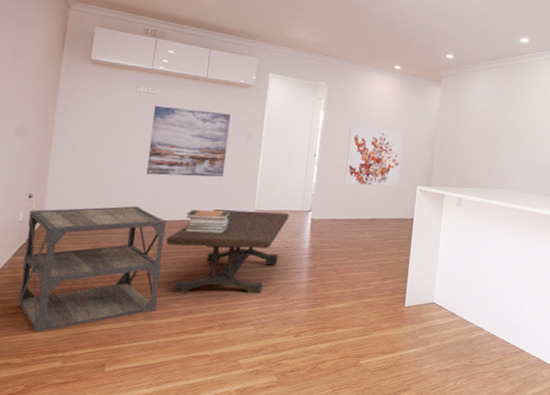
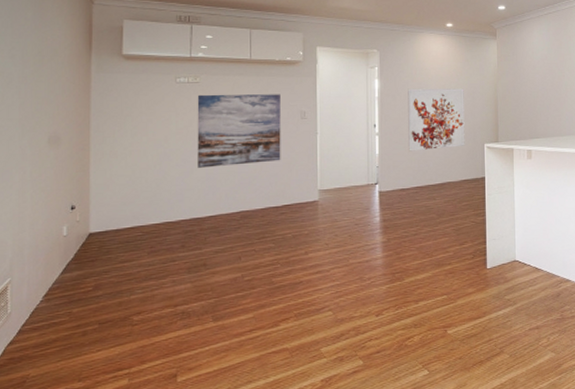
side table: present [18,206,167,333] -> none [73,203,226,352]
coffee table: present [166,209,289,294] -> none [227,189,355,288]
book stack: present [185,209,230,234] -> none [246,194,292,223]

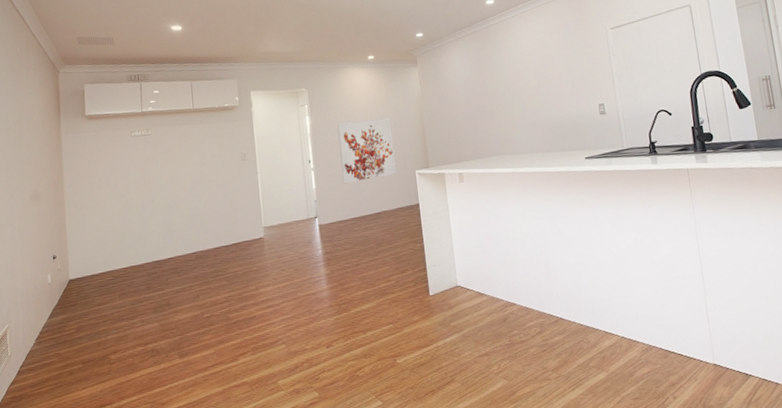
wall art: present [197,94,281,168] -> none [150,139,227,214]

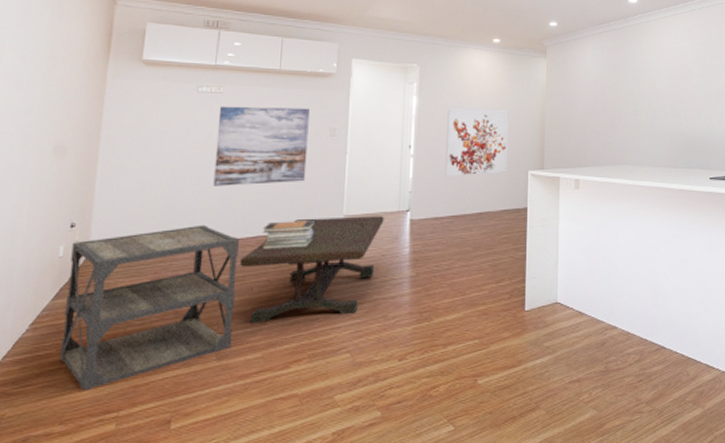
side table: none [56,246,189,390] -> present [59,224,240,391]
wall art: none [150,139,227,214] -> present [213,106,310,186]
coffee table: none [185,224,297,325] -> present [240,216,384,323]
book stack: none [200,233,241,263] -> present [262,219,314,249]

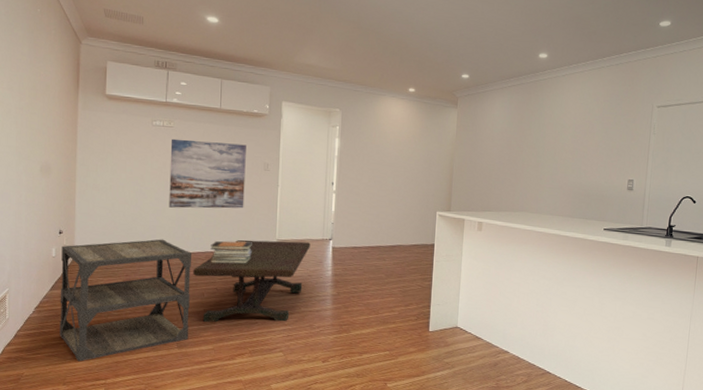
wall art: present [444,107,509,176] -> none [362,150,421,212]

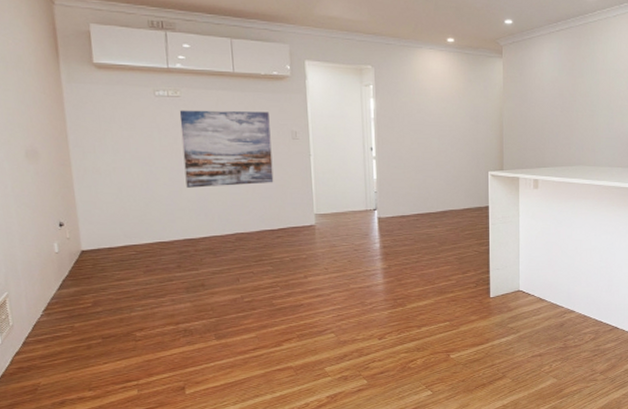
side table: present [59,239,192,362] -> none [65,223,228,365]
coffee table: present [193,240,310,322] -> none [223,215,353,309]
book stack: present [210,241,252,264] -> none [240,218,289,245]

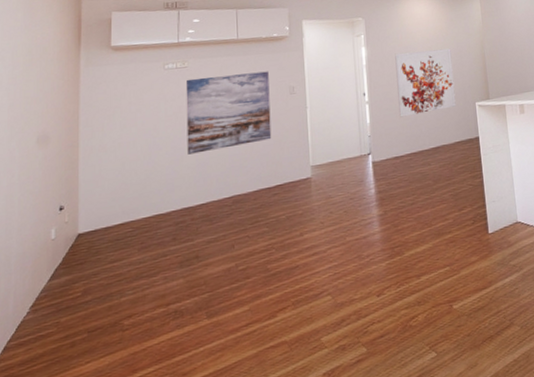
wall art: none [406,110,468,177] -> present [395,48,456,118]

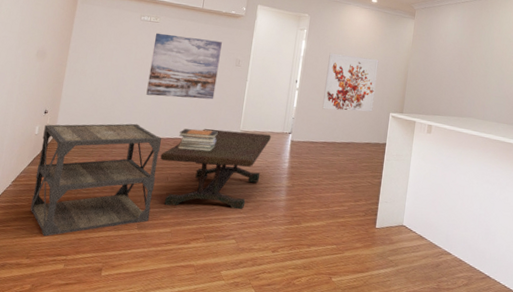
side table: none [61,191,220,365] -> present [30,123,162,237]
coffee table: none [220,162,348,279] -> present [160,129,271,210]
book stack: none [238,174,285,208] -> present [177,128,218,152]

